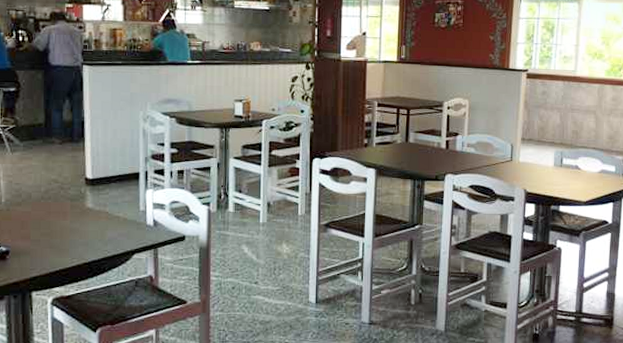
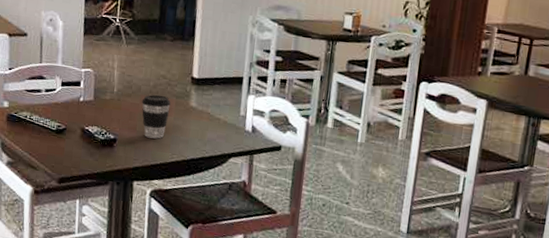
coffee cup: none [34,200,65,245] -> present [142,94,171,139]

